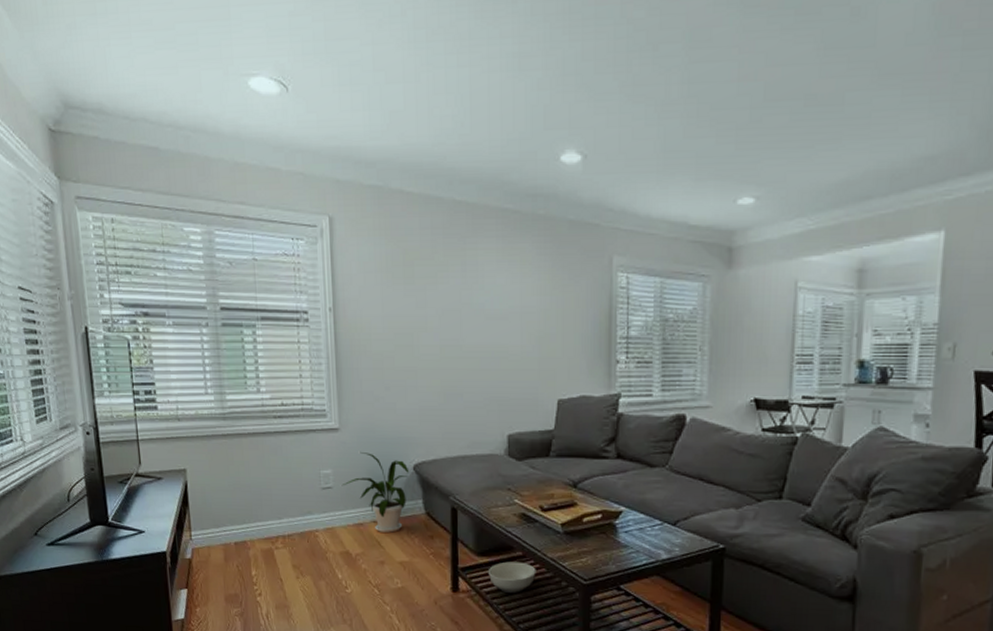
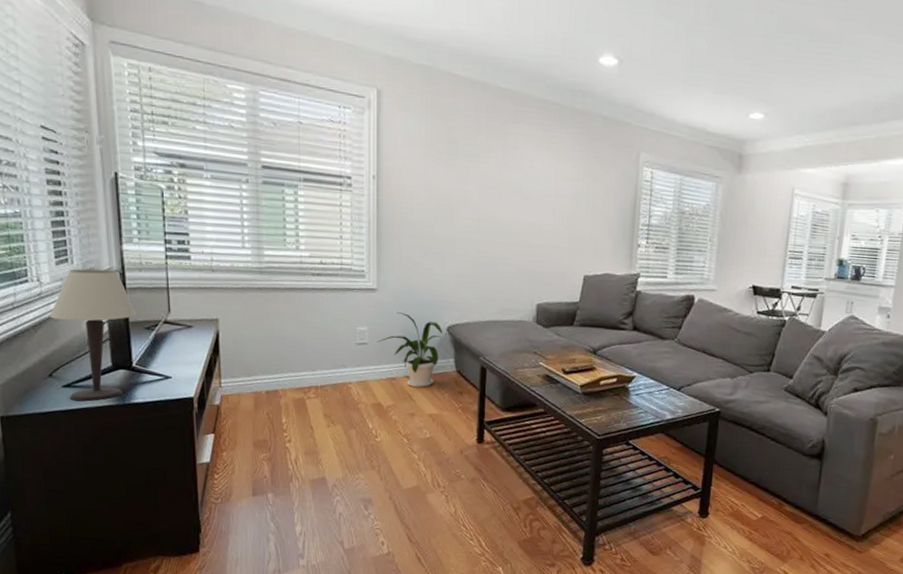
table lamp: none [33,425,111,559] -> present [50,268,137,402]
bowl: present [487,561,536,593] -> none [511,417,556,445]

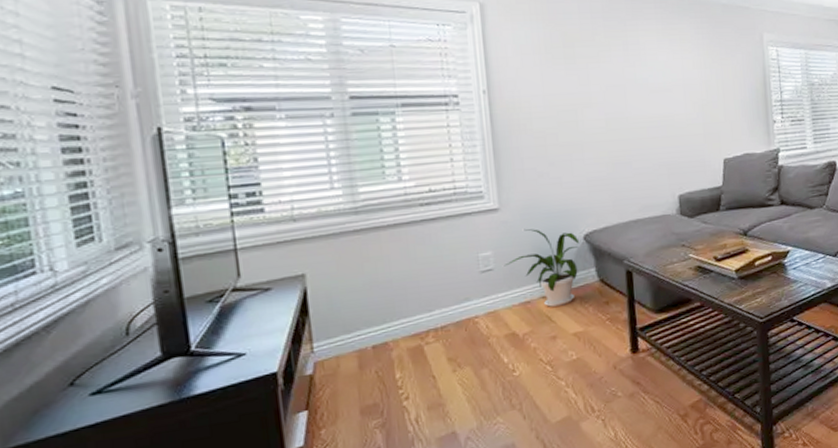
table lamp: present [50,268,137,402] -> none [69,240,195,410]

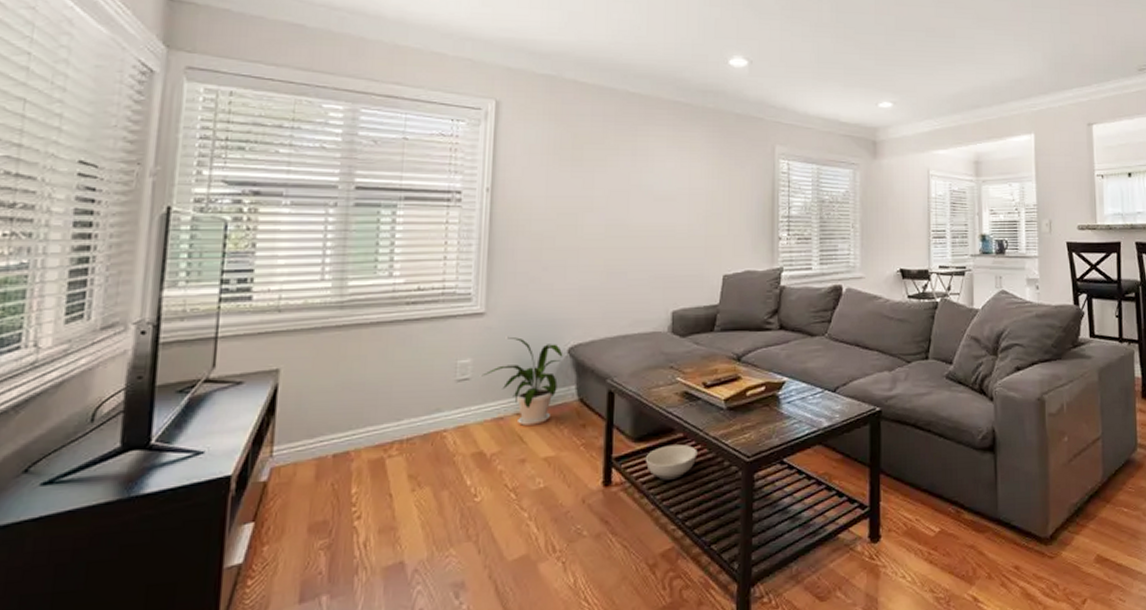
bowl: none [667,311,715,344] -> present [645,444,698,480]

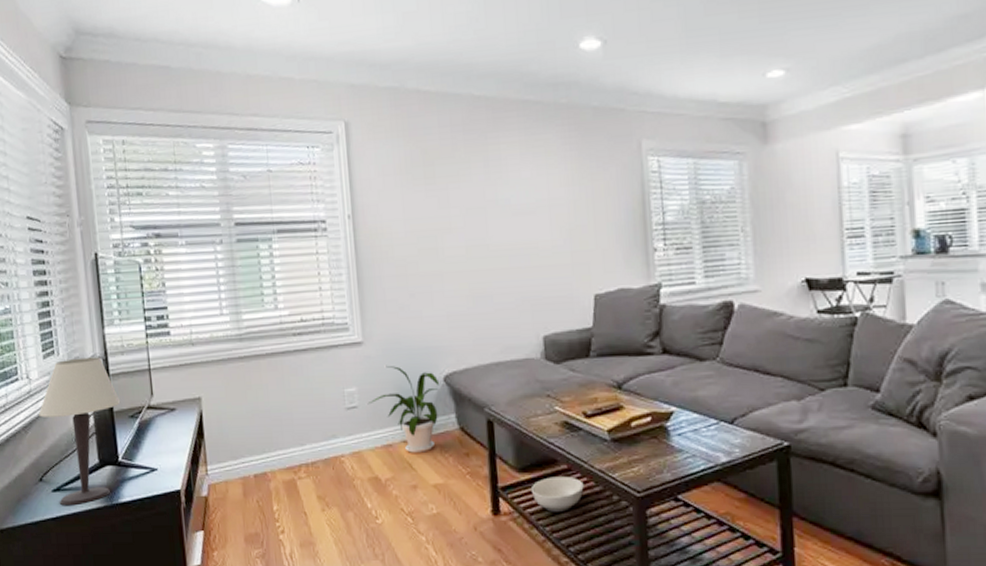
table lamp: none [42,322,168,503] -> present [39,357,121,506]

